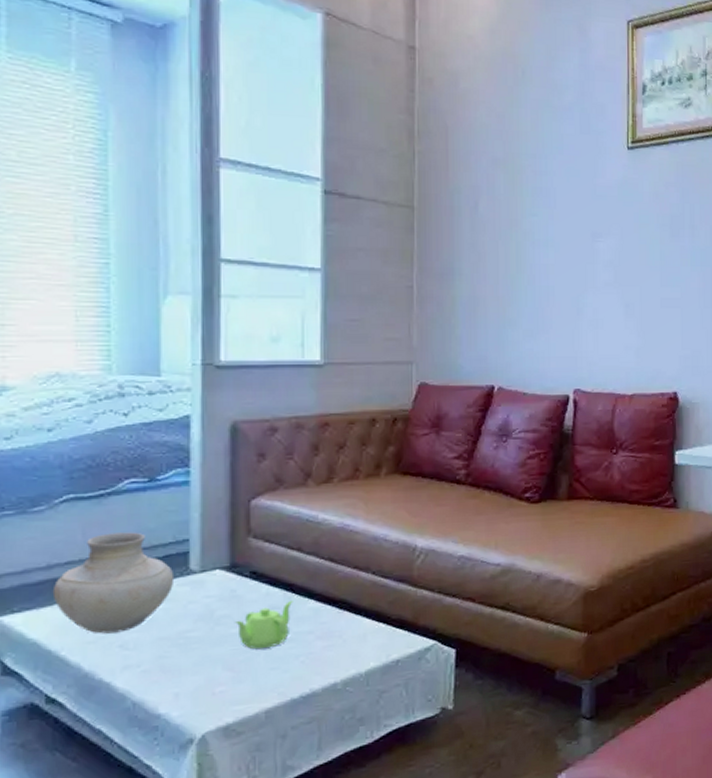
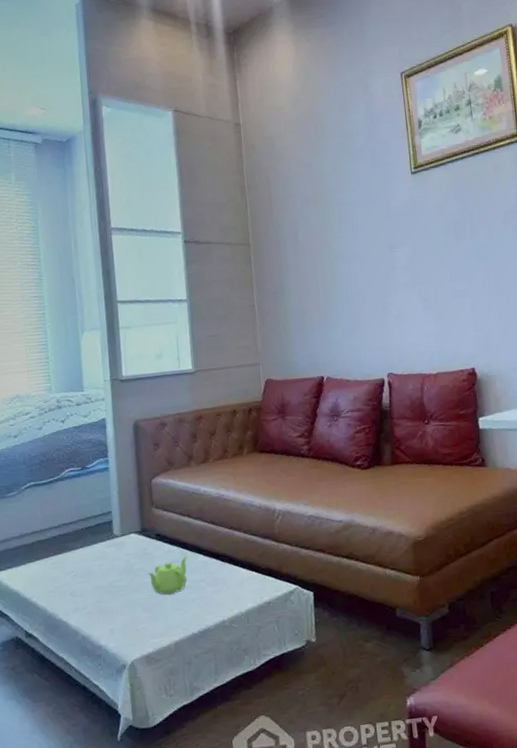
vase: present [52,532,175,634] -> none [24,507,104,585]

